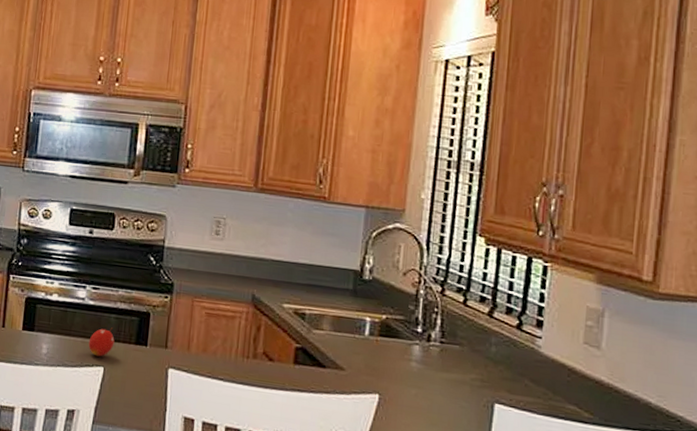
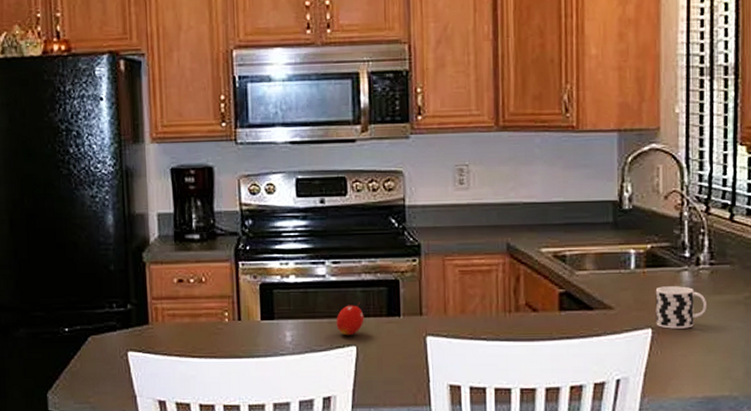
cup: none [383,356,434,400] -> present [655,286,706,329]

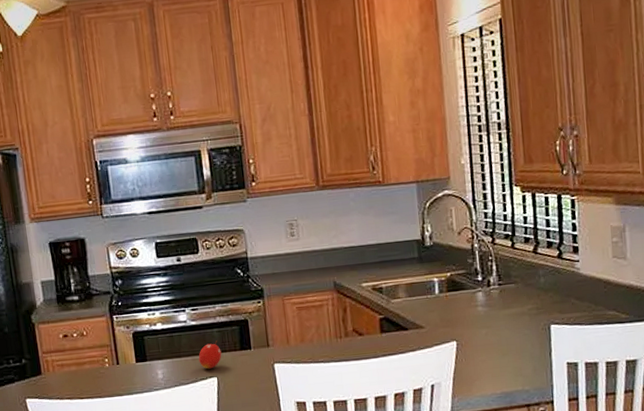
cup: present [655,286,706,329] -> none [456,304,499,340]

